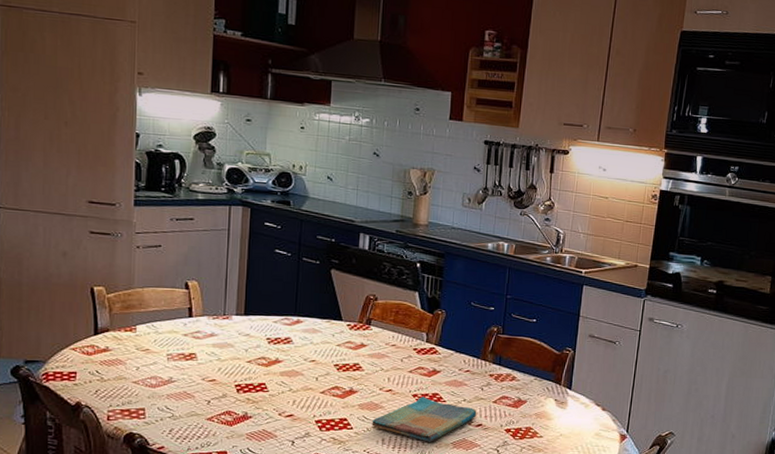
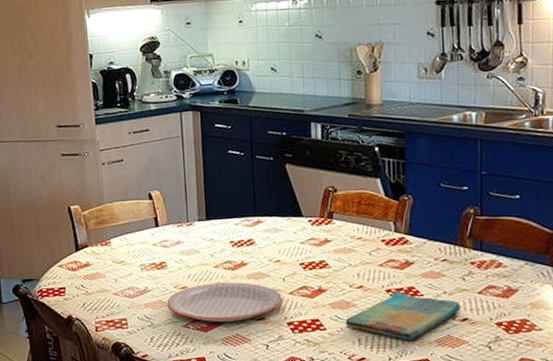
plate: none [192,377,313,417] -> present [167,282,283,322]

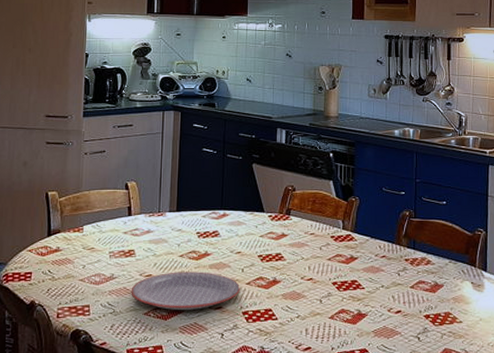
dish towel: present [345,291,461,341] -> none [295,284,395,331]

